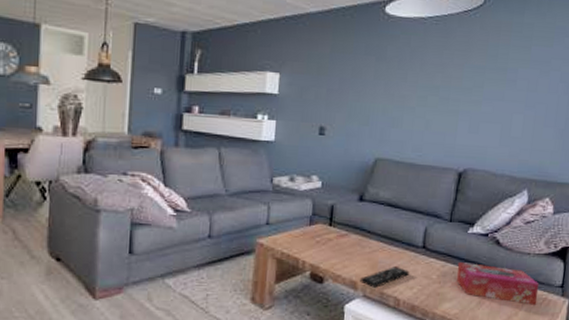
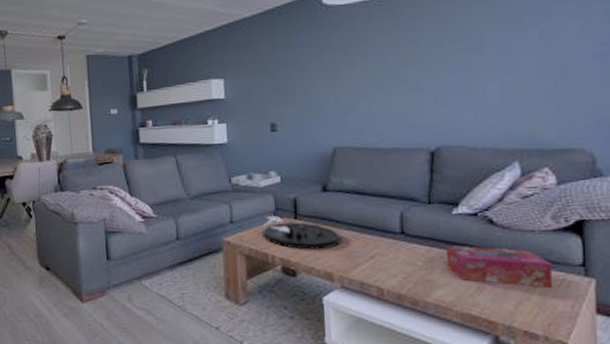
decorative tray: none [297,221,370,258] -> present [263,216,342,250]
remote control: present [360,265,410,288] -> none [336,254,390,278]

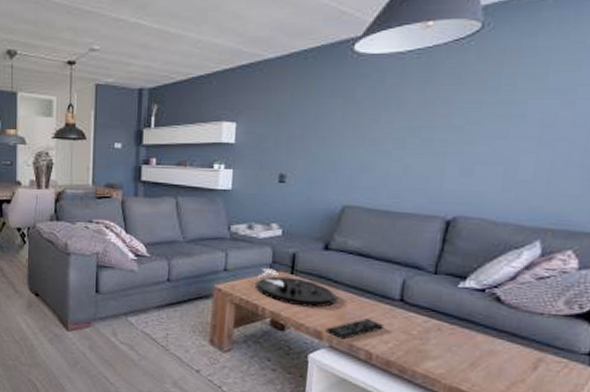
remote control: none [336,254,390,278] -> present [326,318,384,340]
tissue box: present [445,246,553,288] -> none [442,318,557,373]

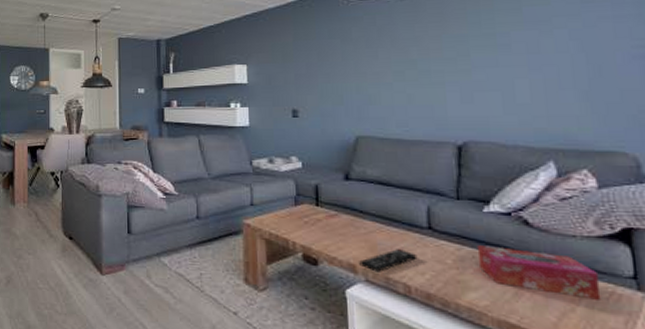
decorative tray: present [256,268,337,307] -> none [283,201,365,239]
tissue box: none [442,318,557,373] -> present [477,245,602,300]

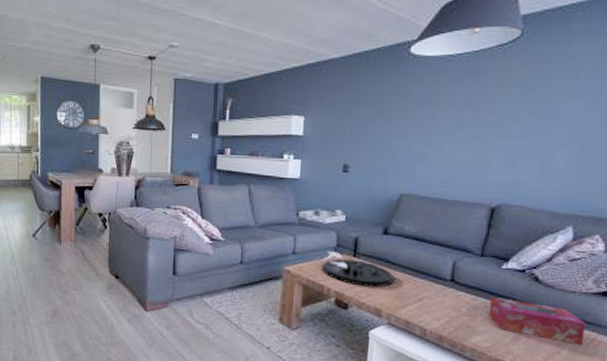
decorative tray: none [283,201,365,239] -> present [322,251,395,287]
remote control: present [359,248,418,272] -> none [385,296,437,317]

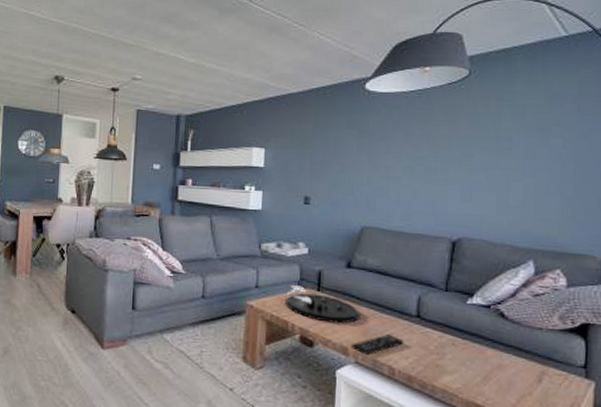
remote control: none [385,296,437,317] -> present [351,333,404,355]
tissue box: present [487,297,587,345] -> none [456,334,556,386]

